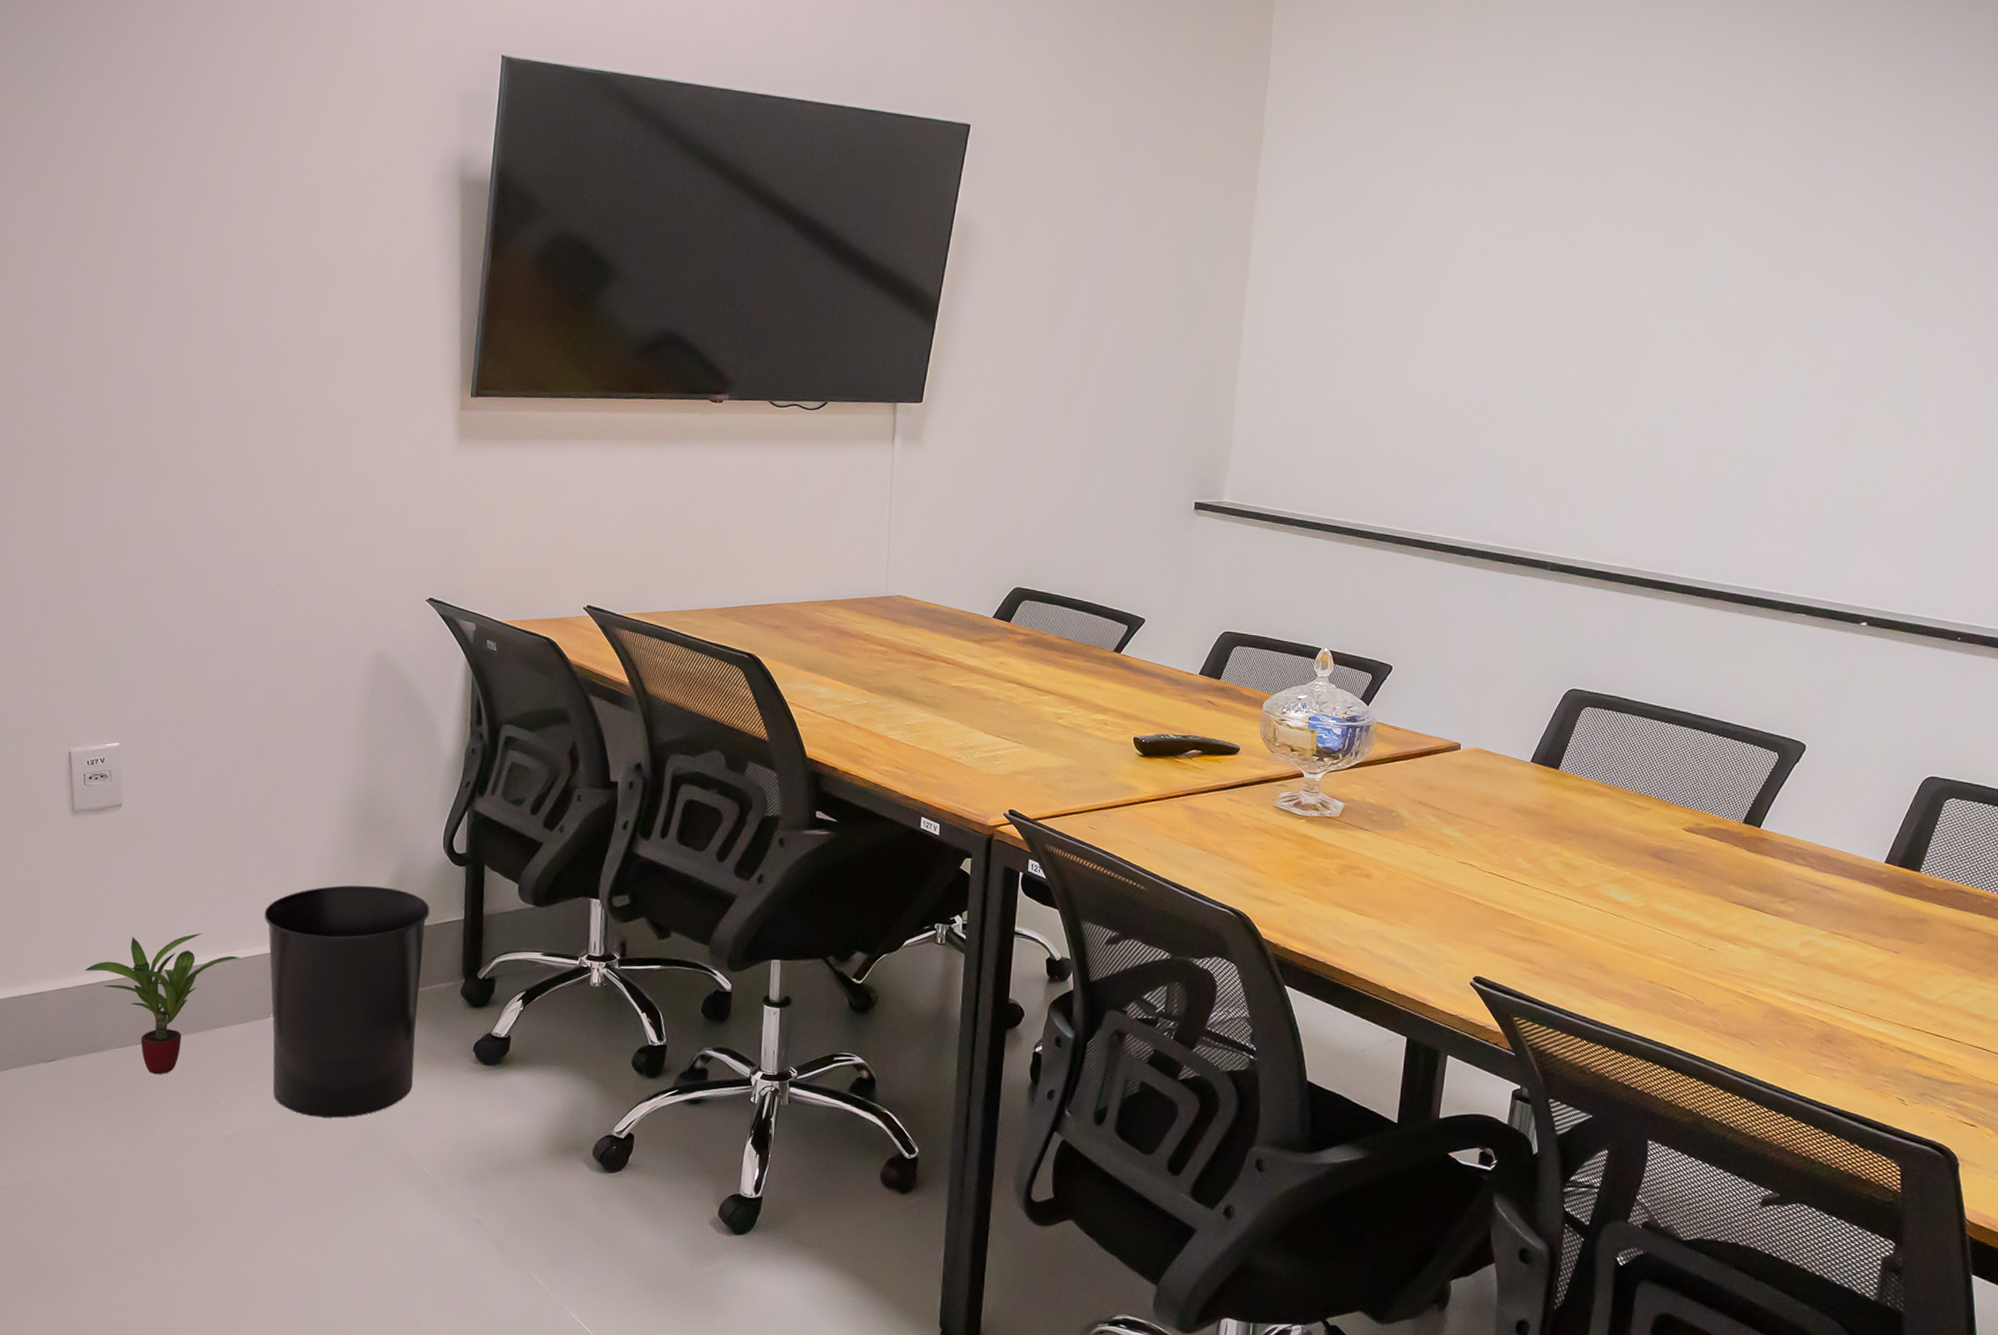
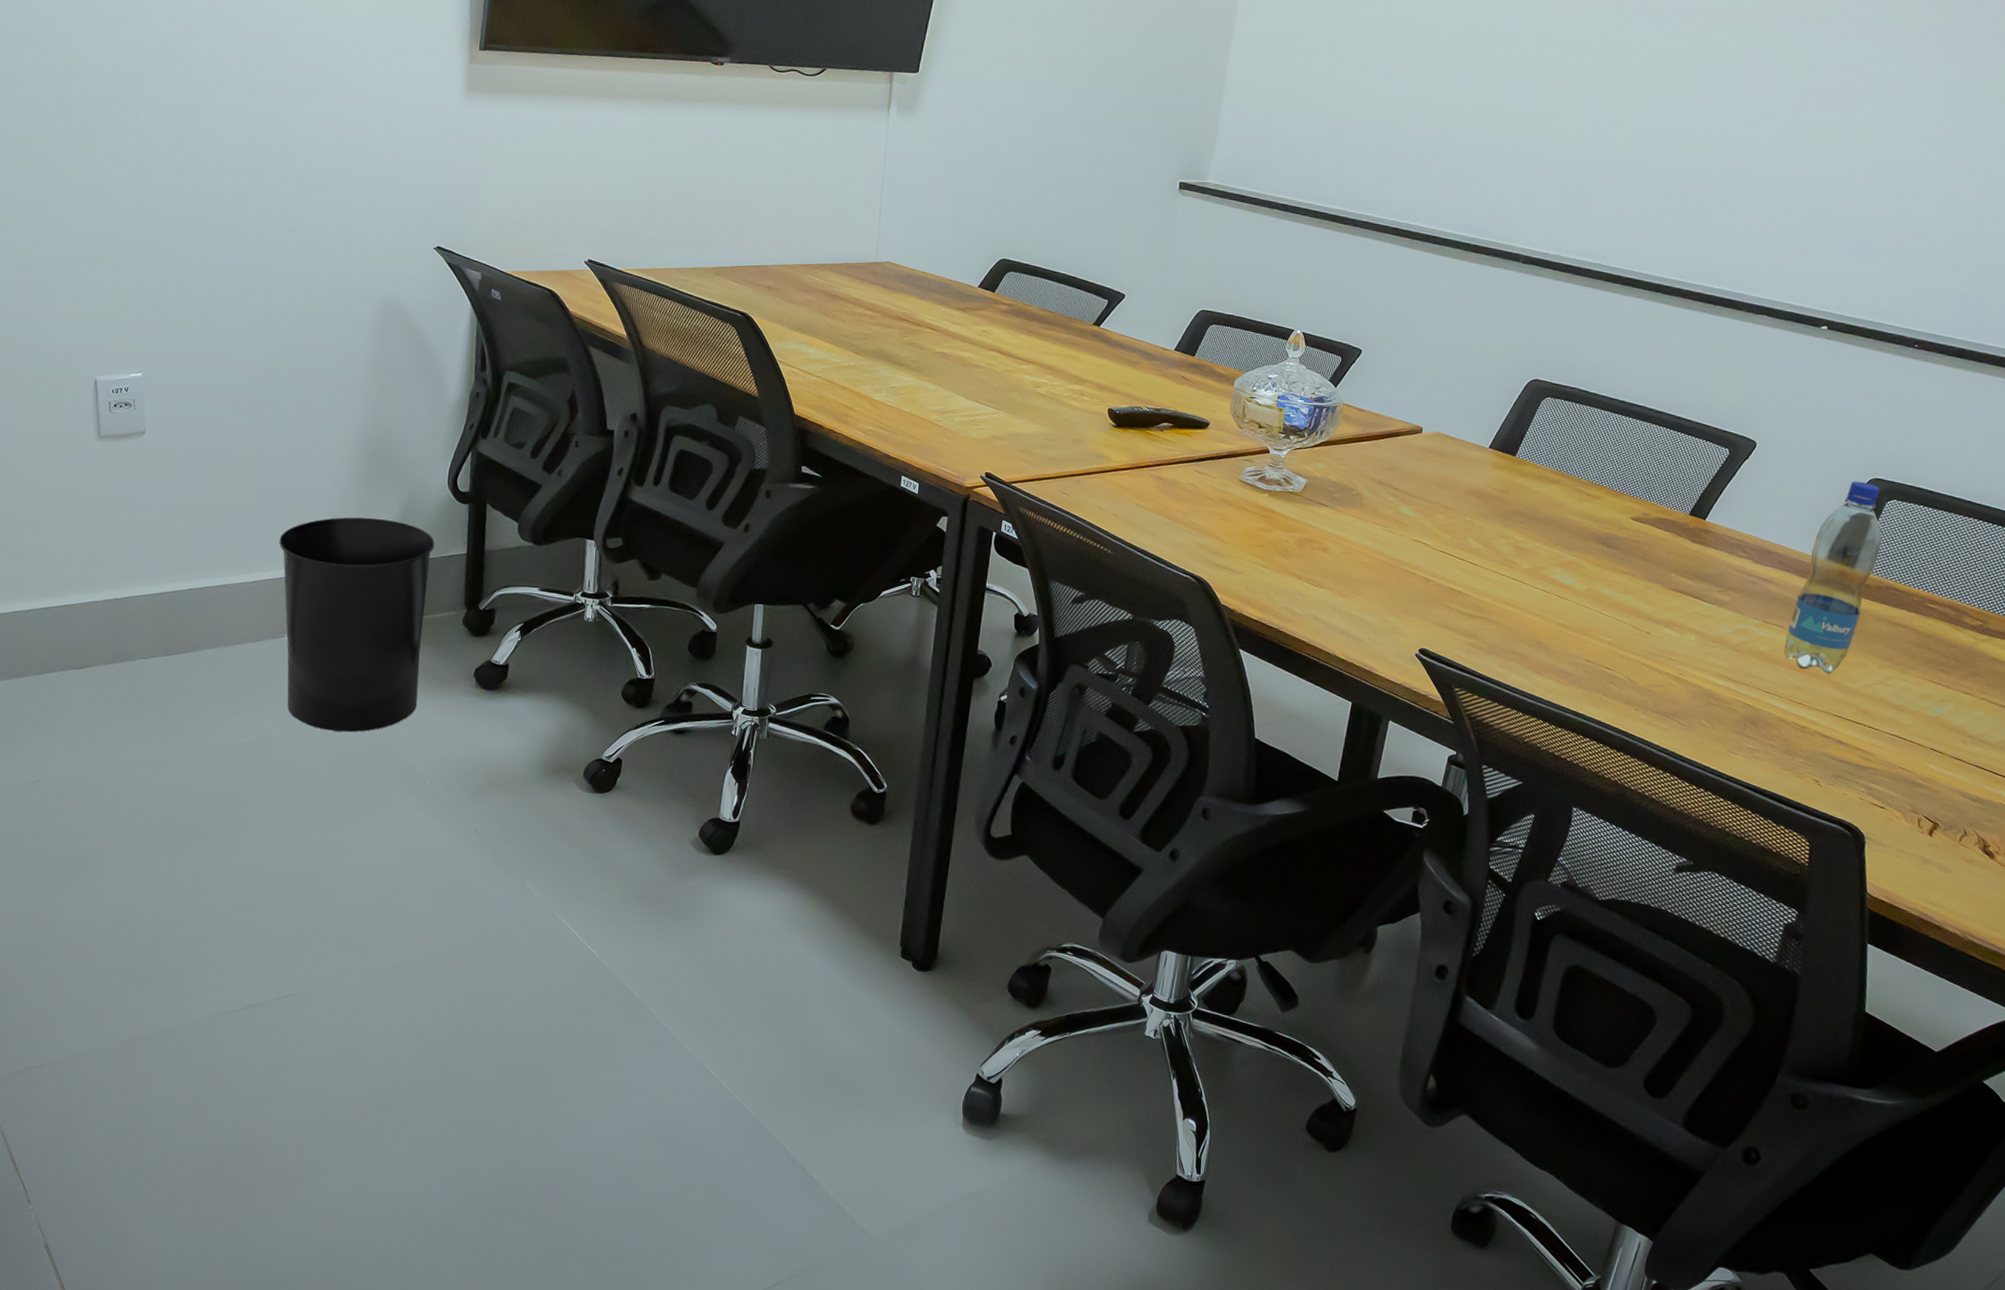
potted plant: present [84,933,240,1074] -> none [111,556,257,685]
bottle: none [1853,780,1944,985] -> present [1783,481,1882,674]

